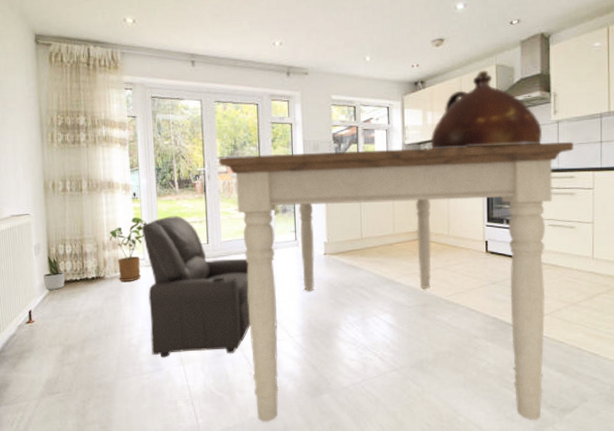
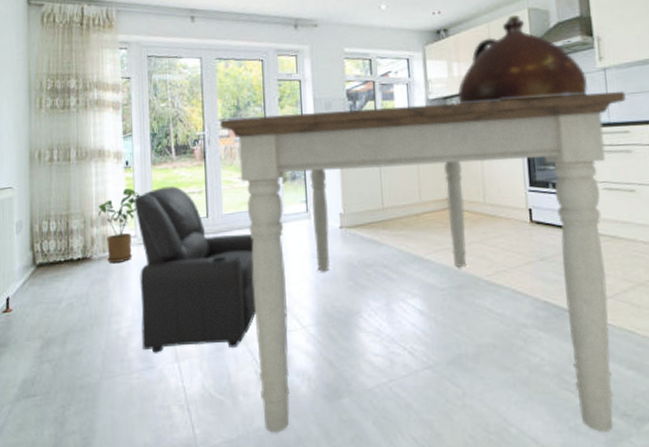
potted plant: present [43,252,65,290] -> none [24,230,48,274]

